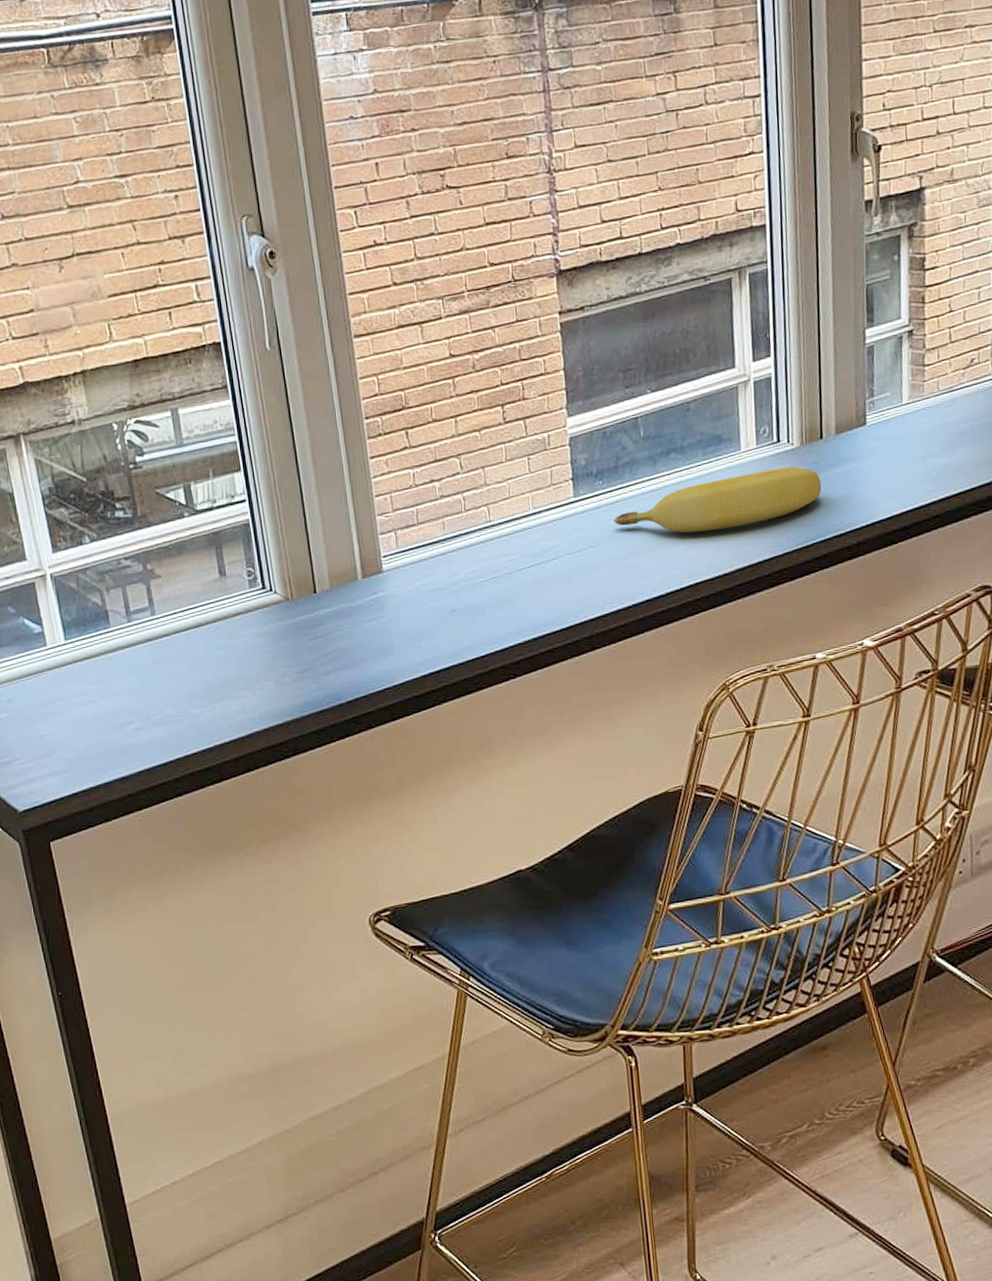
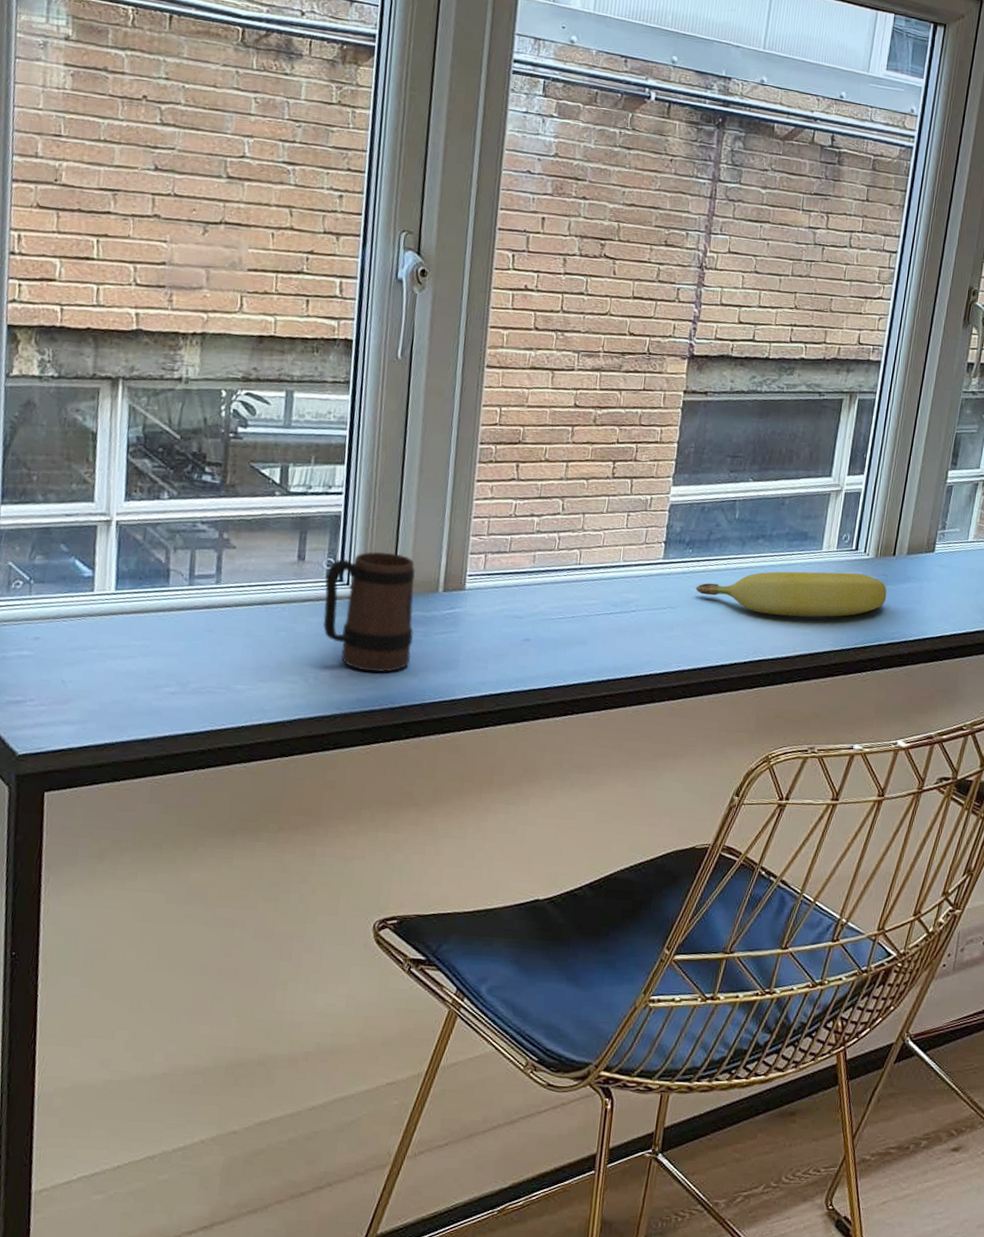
mug: none [248,549,346,673] -> present [322,551,415,673]

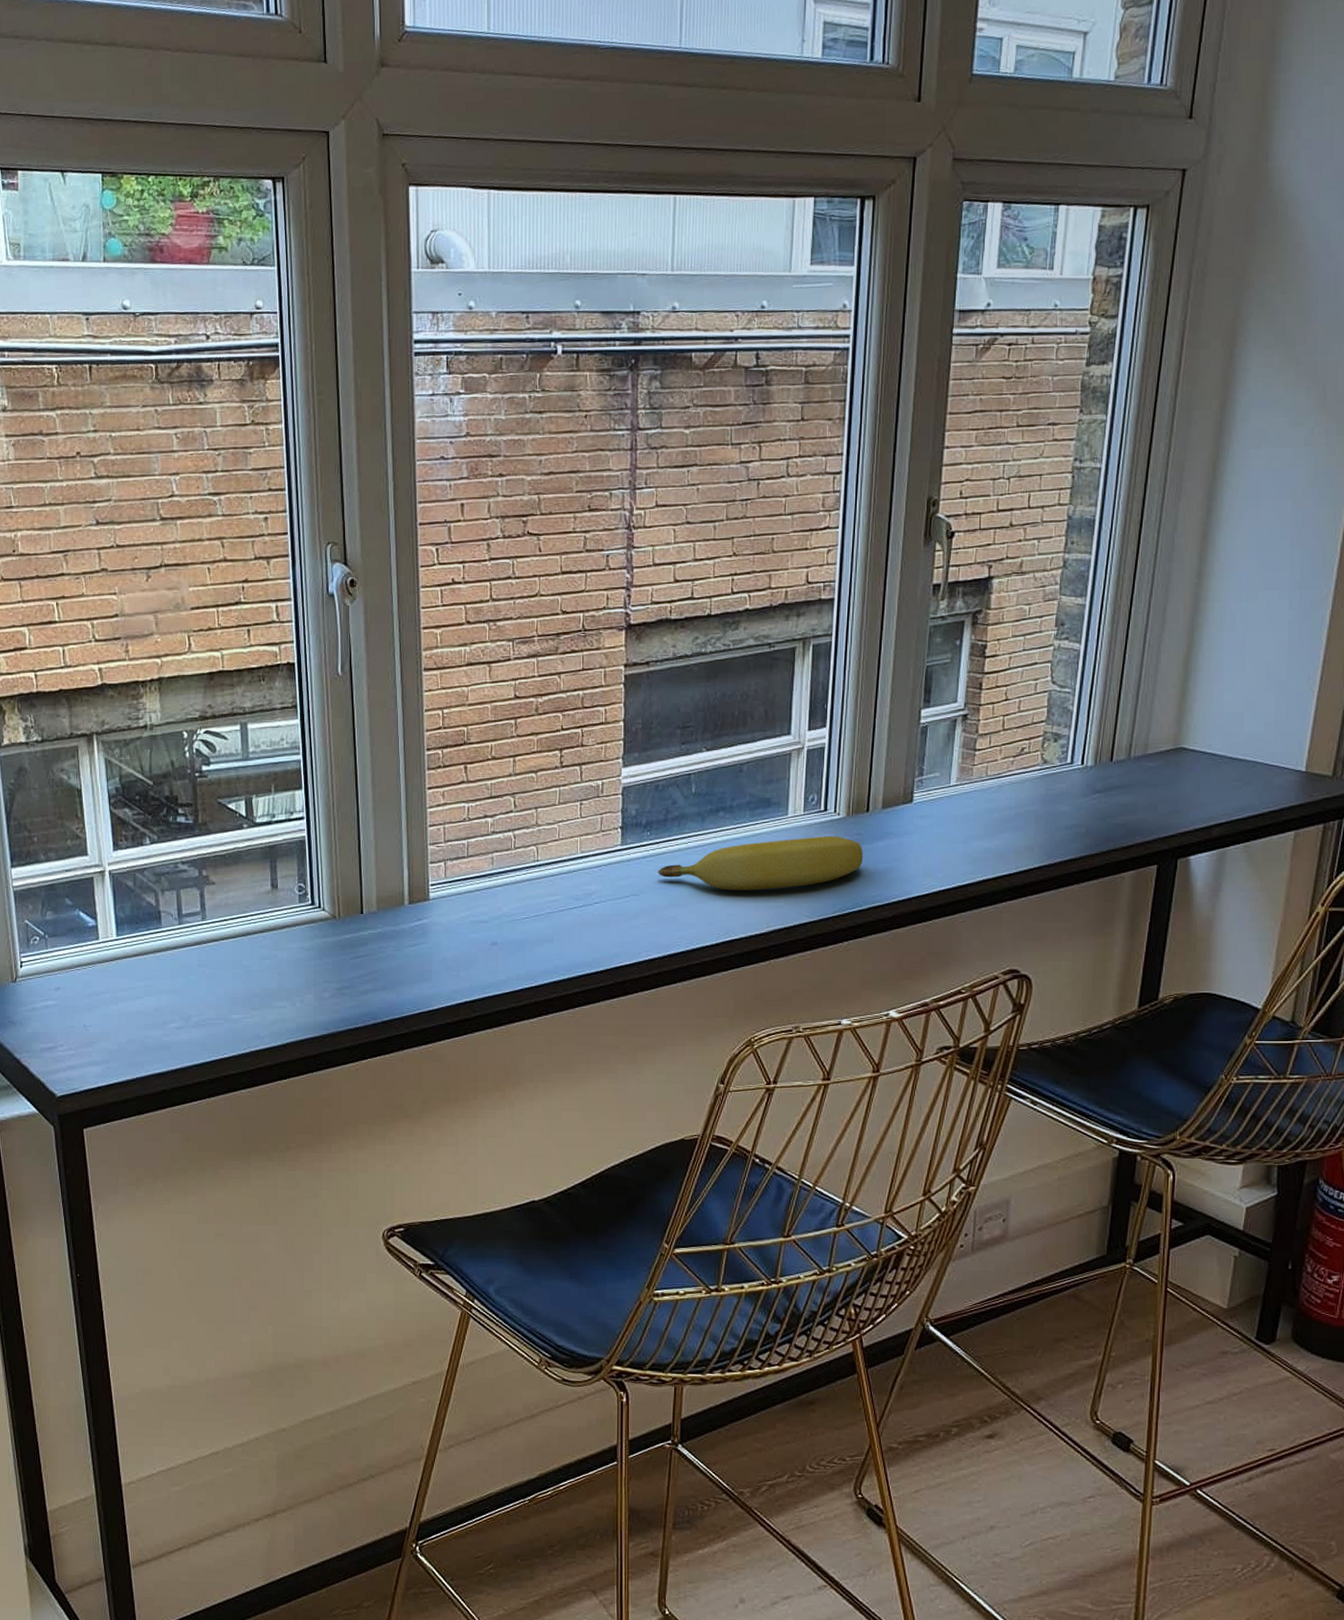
mug: present [322,551,415,673] -> none [298,871,387,990]

